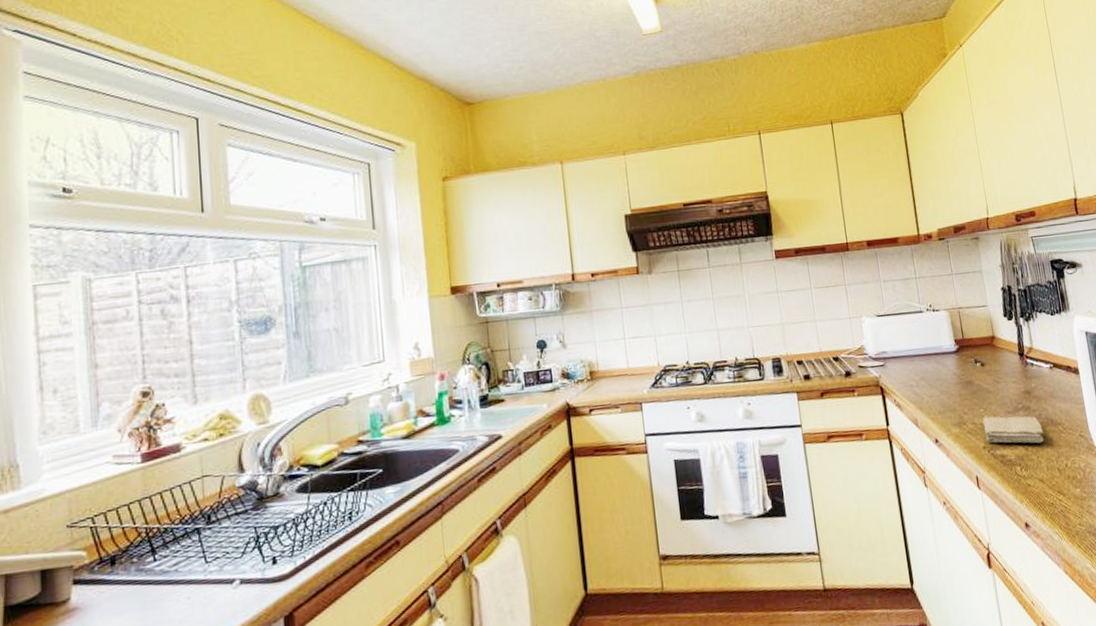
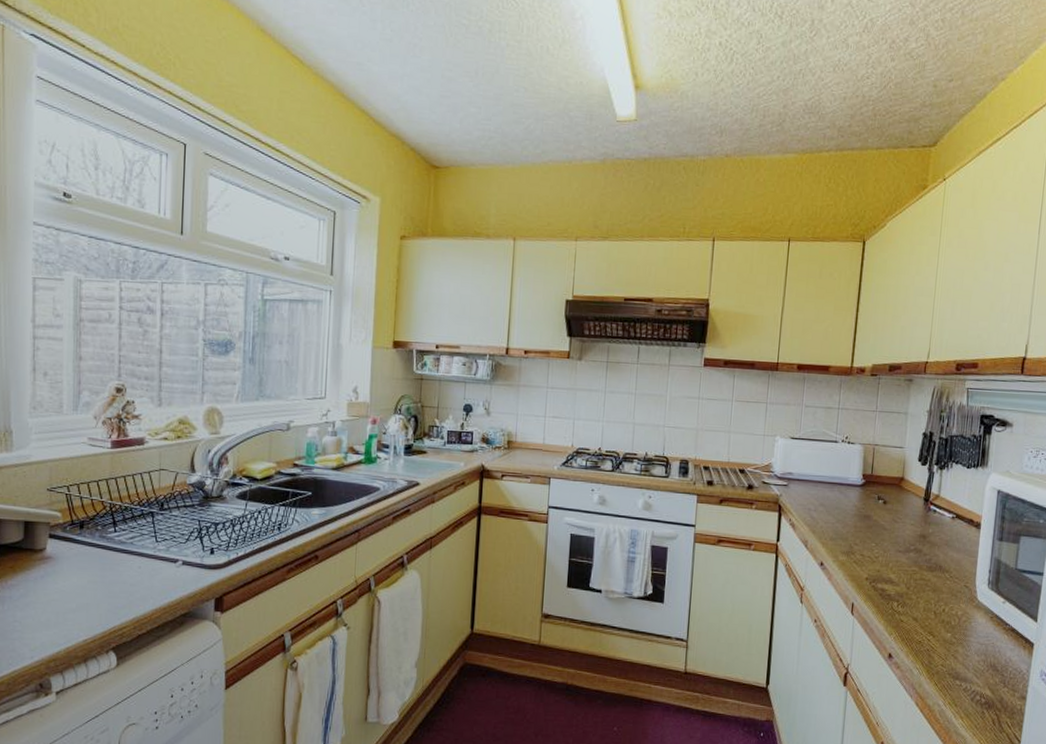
washcloth: present [982,416,1044,444] -> none [870,551,929,586]

